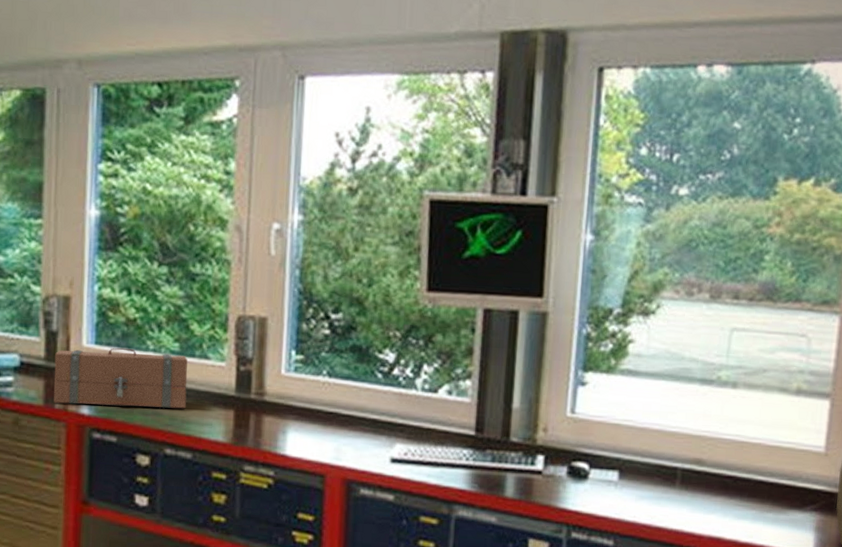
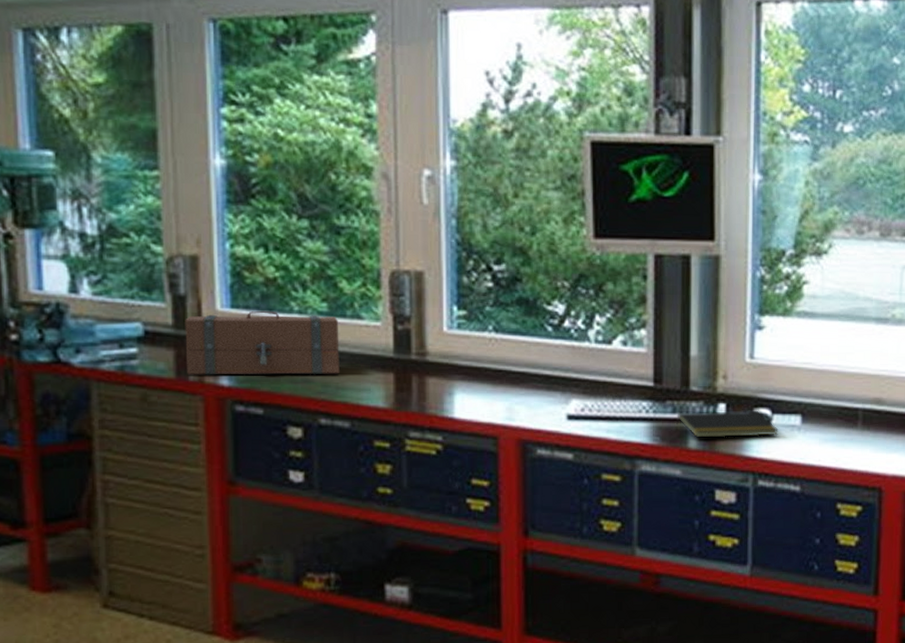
notepad: none [493,462,595,490] -> present [675,410,778,438]

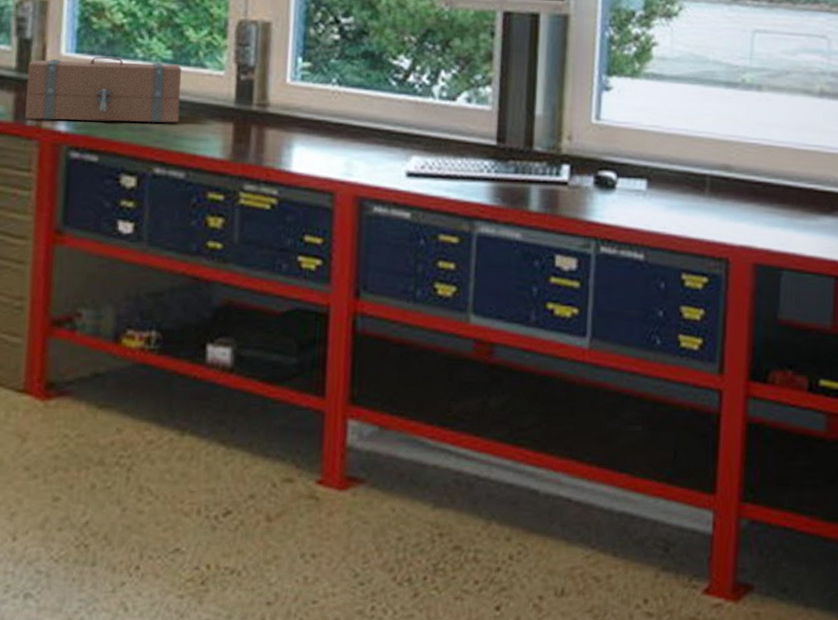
notepad: present [675,410,778,438] -> none [517,172,623,201]

